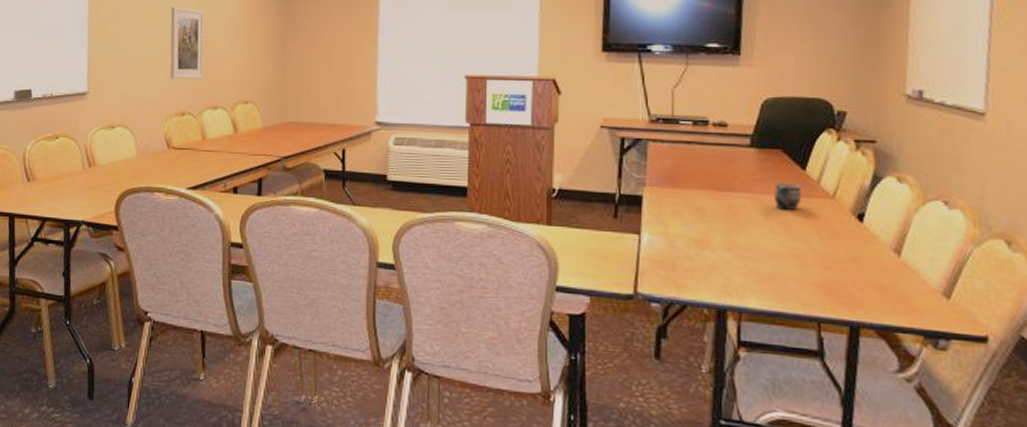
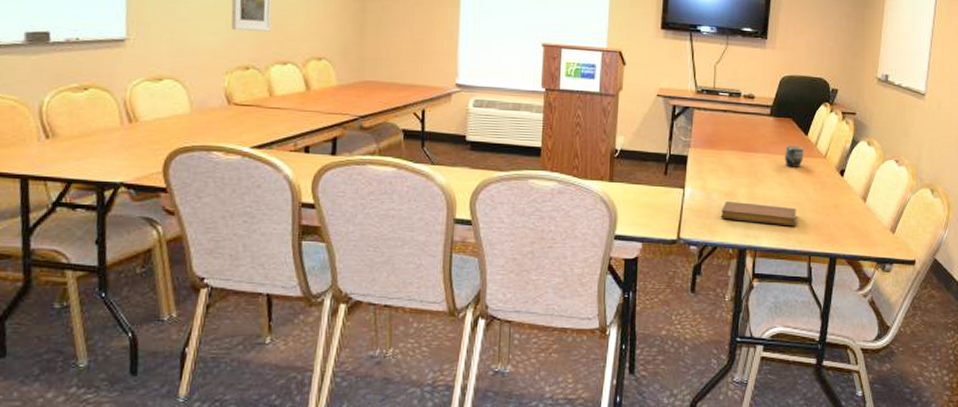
notebook: none [689,250,797,285] -> present [720,200,797,227]

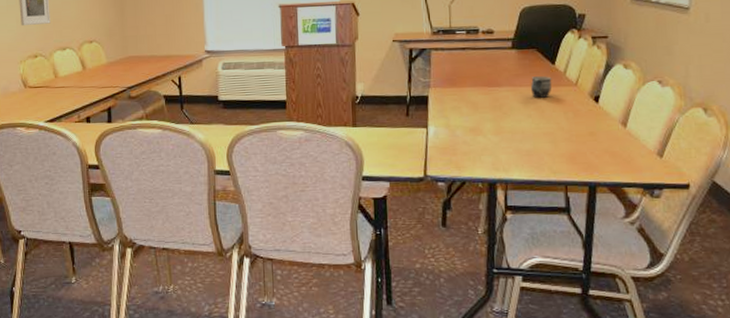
notebook: present [720,200,797,227] -> none [466,136,549,157]

